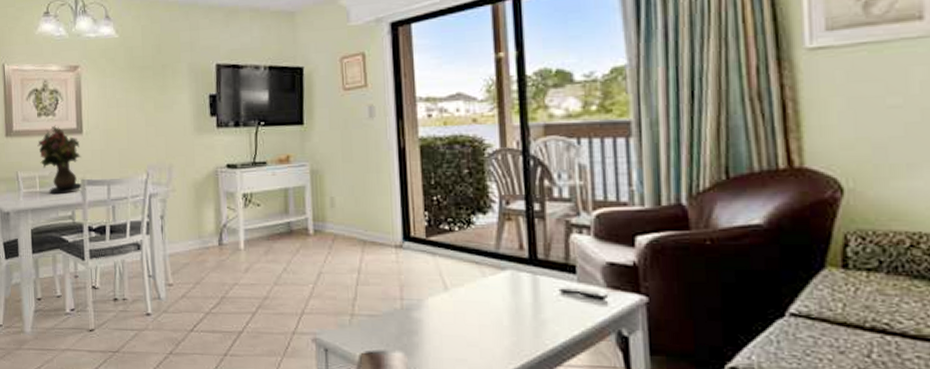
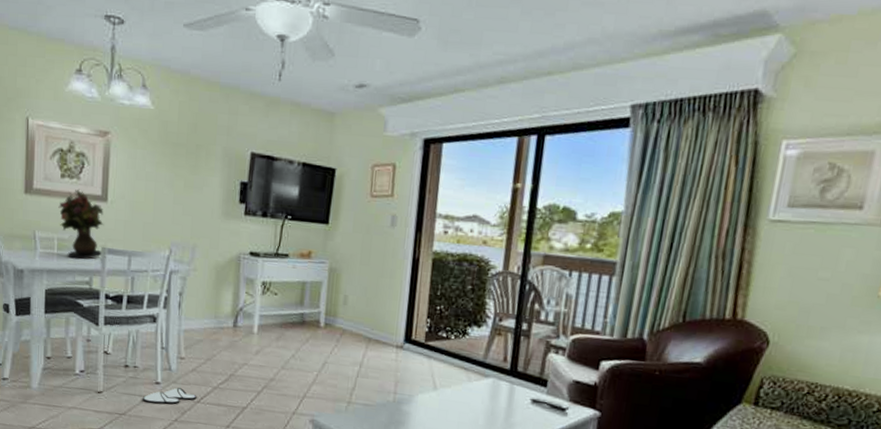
slippers: none [134,317,190,337] -> present [142,387,197,404]

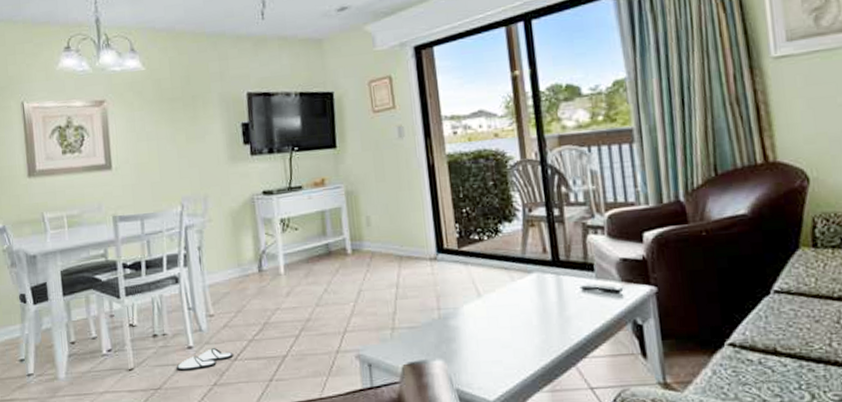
bouquet: present [58,189,104,260] -> none [63,162,113,234]

